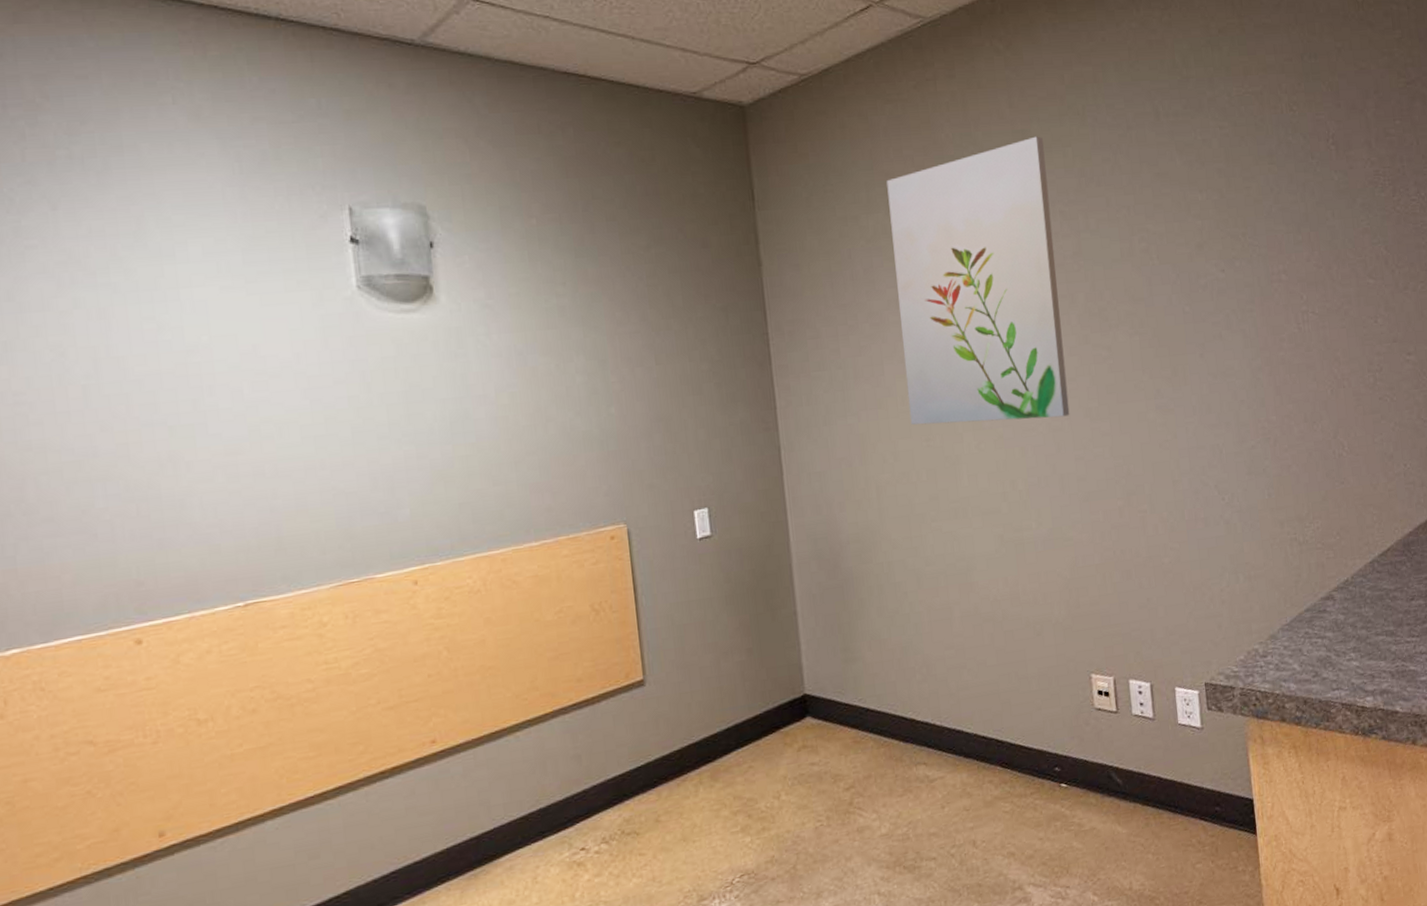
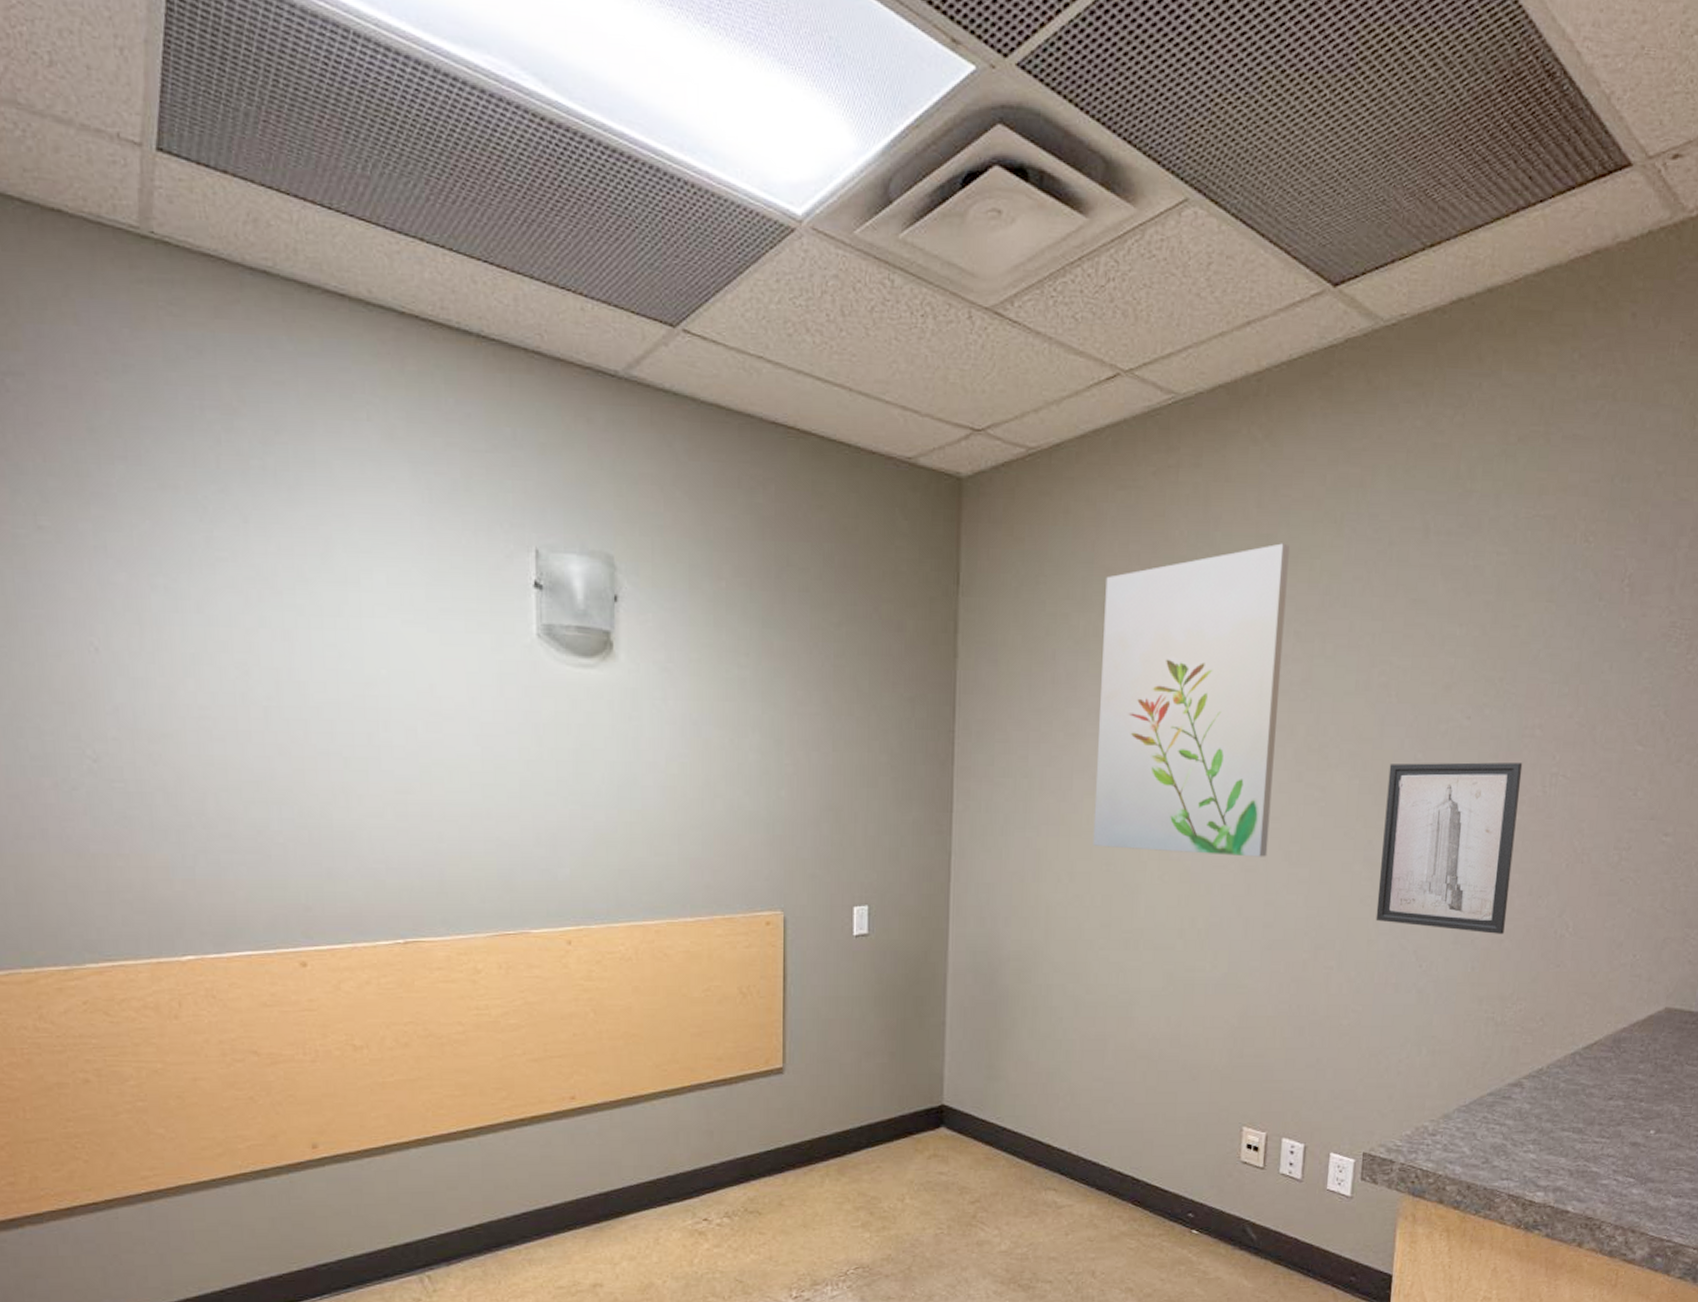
wall art: none [1163,305,1290,463] -> present [1375,762,1523,934]

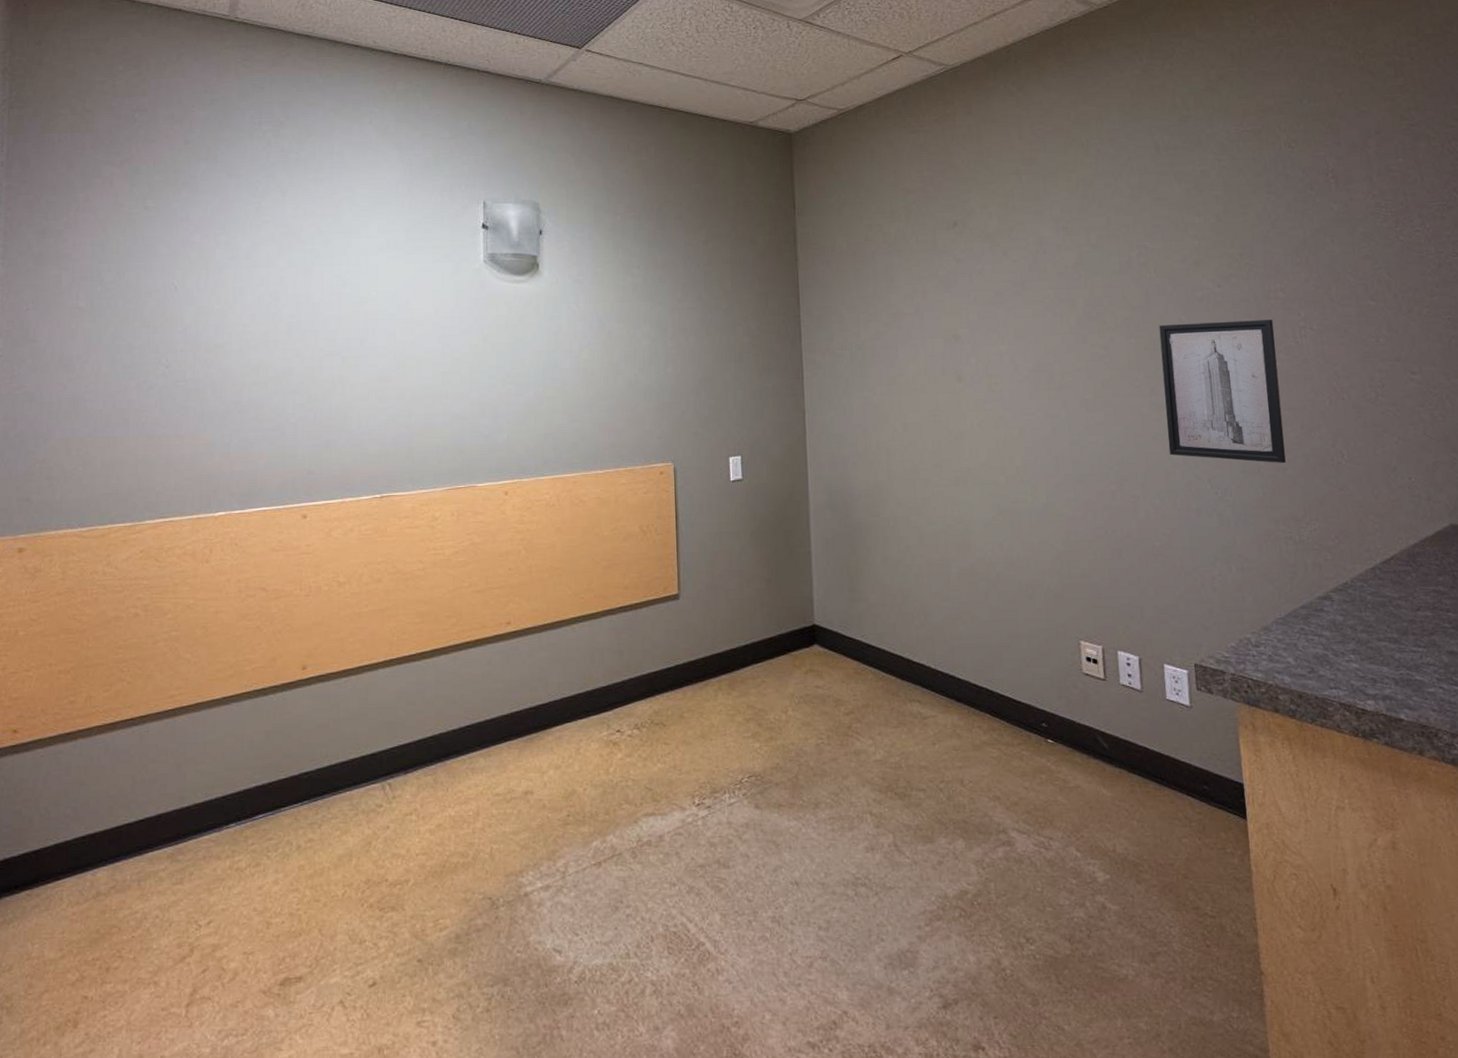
wall art: present [1093,543,1290,857] -> none [908,163,1067,406]

